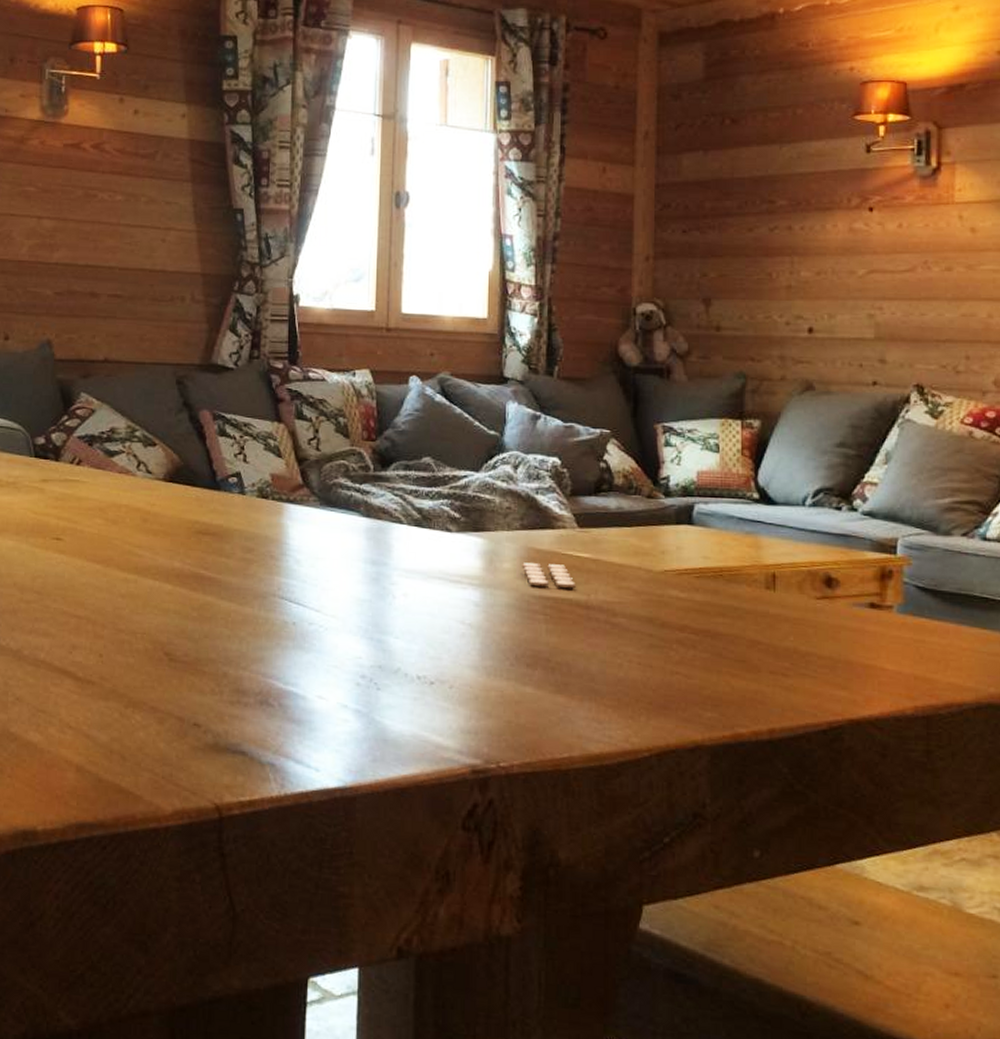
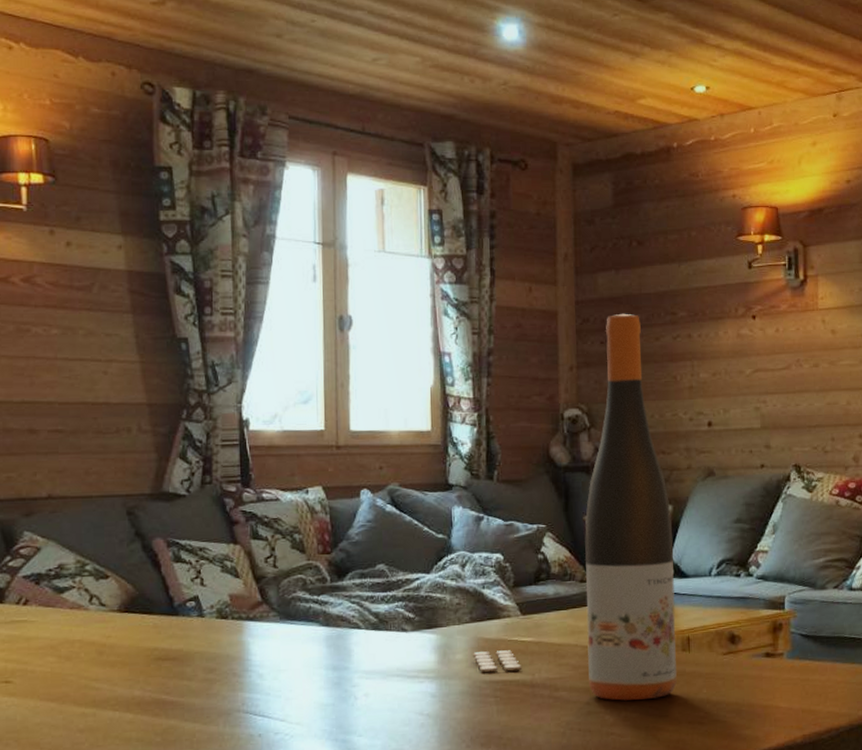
wine bottle: none [651,199,760,640] -> present [584,313,677,701]

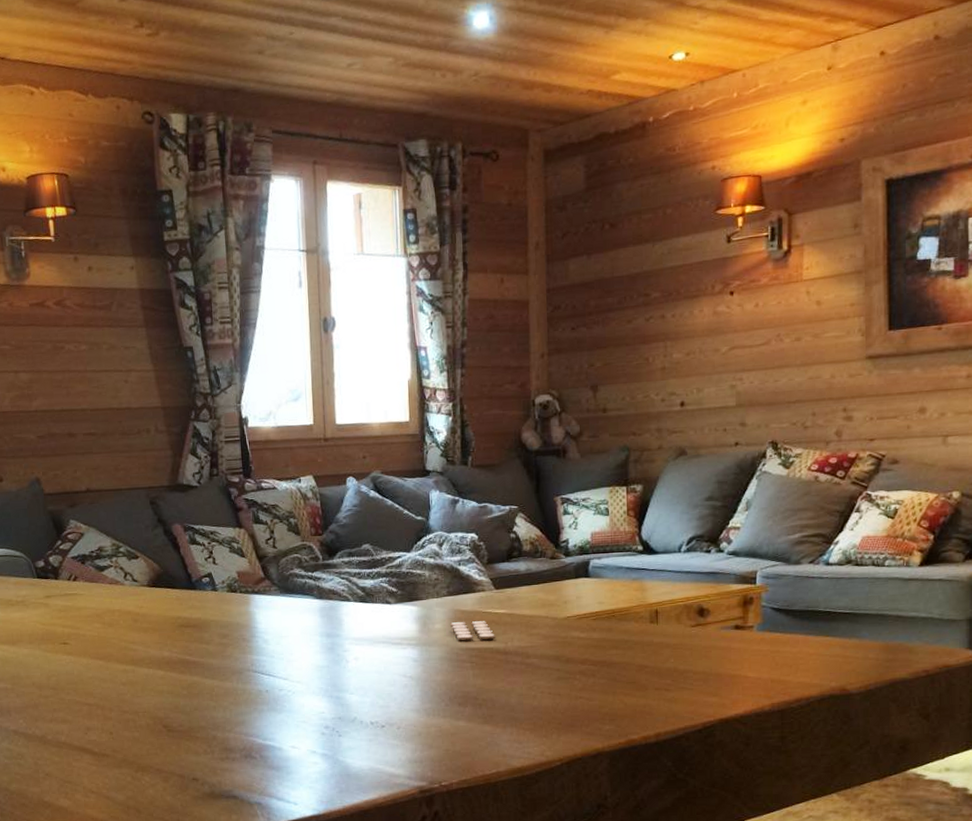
wine bottle: present [584,313,677,701] -> none [555,298,644,668]

